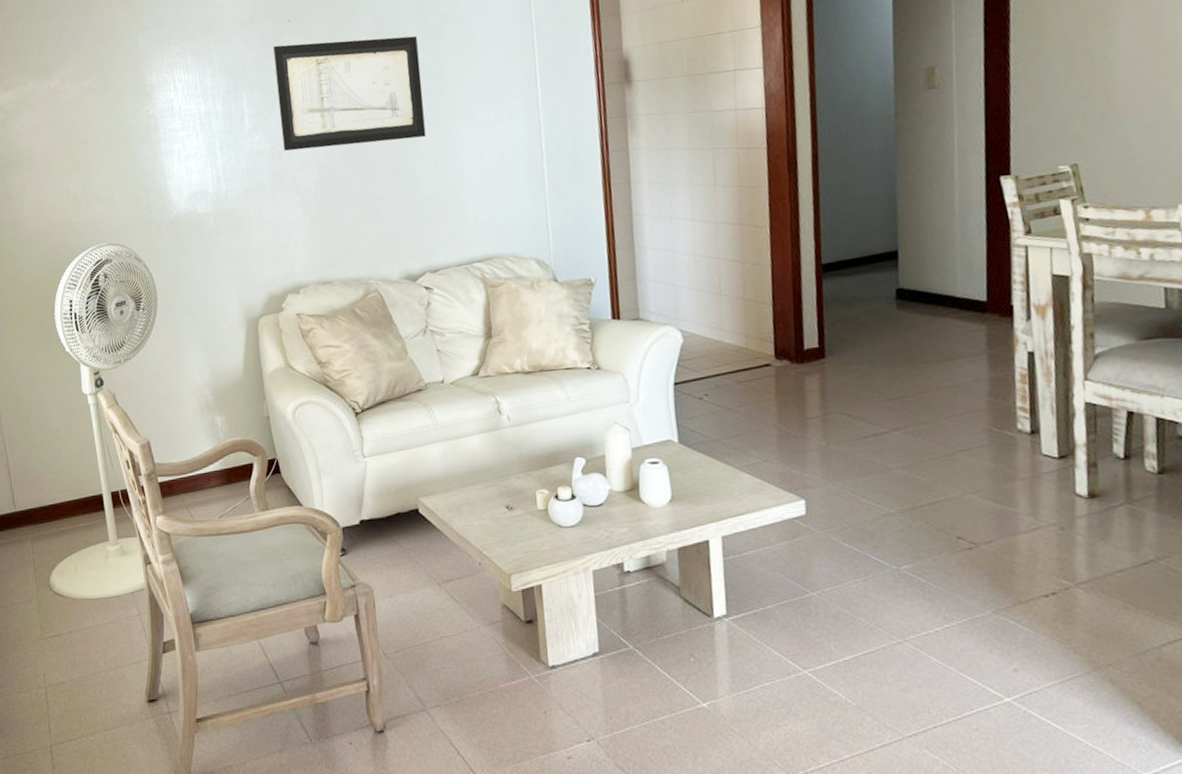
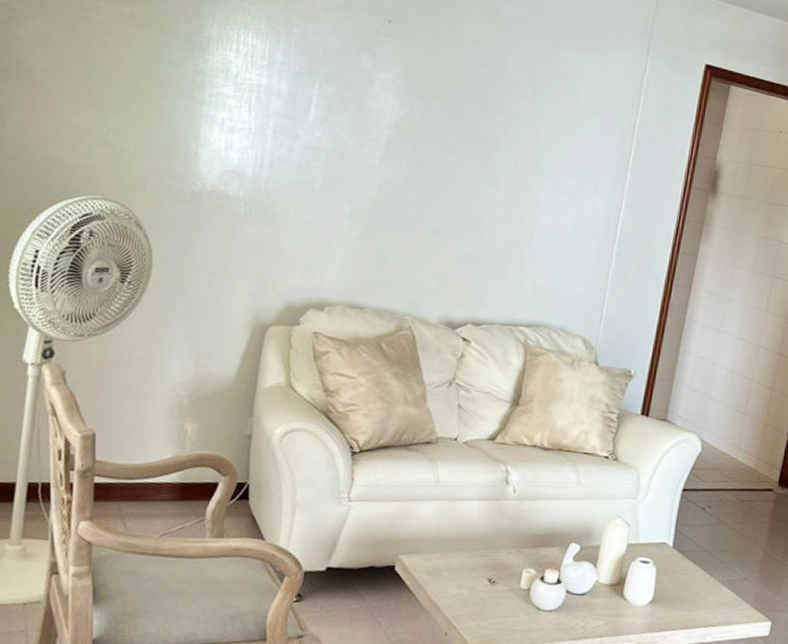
wall art: present [272,35,426,151] -> none [347,41,521,186]

